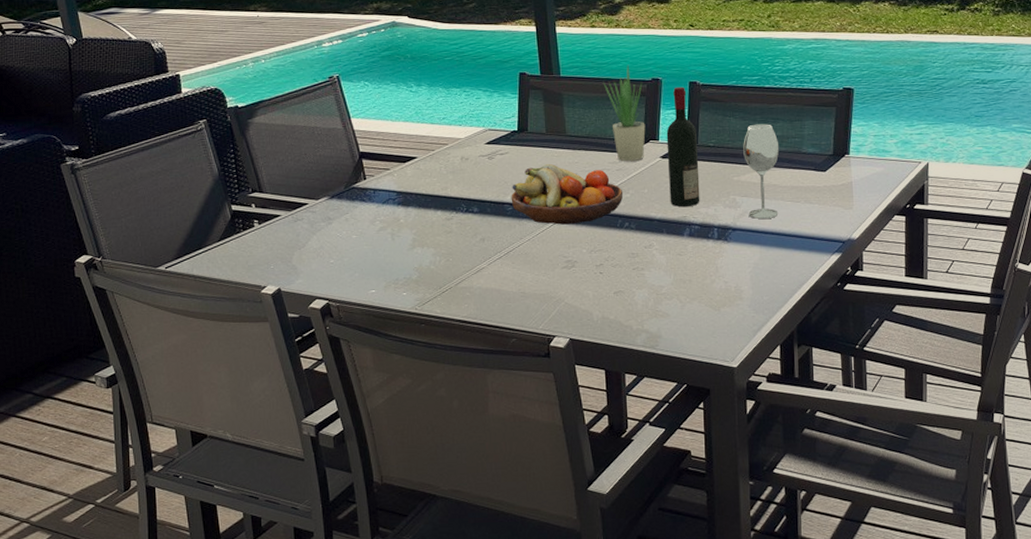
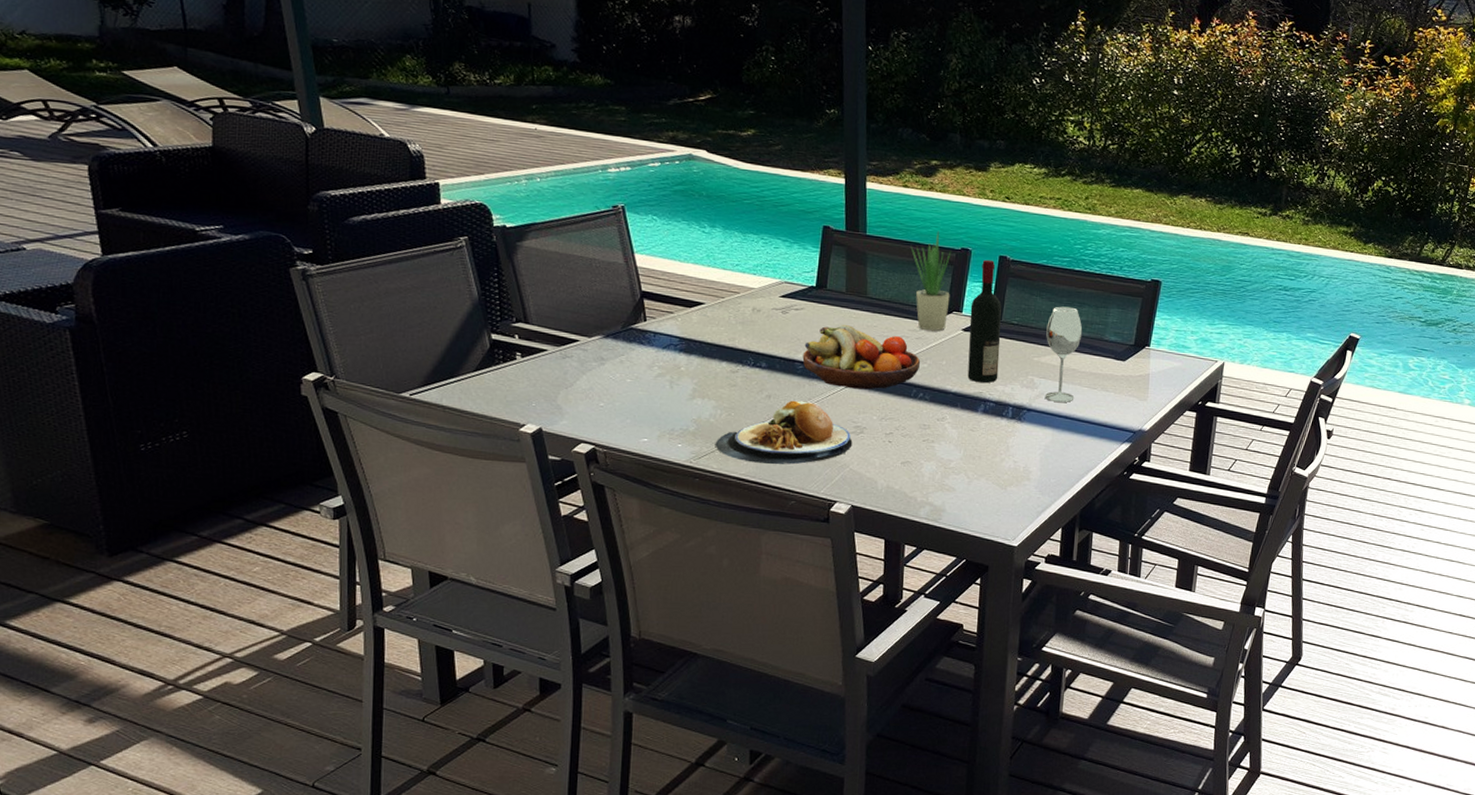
plate: none [438,241,565,305] -> present [716,400,853,465]

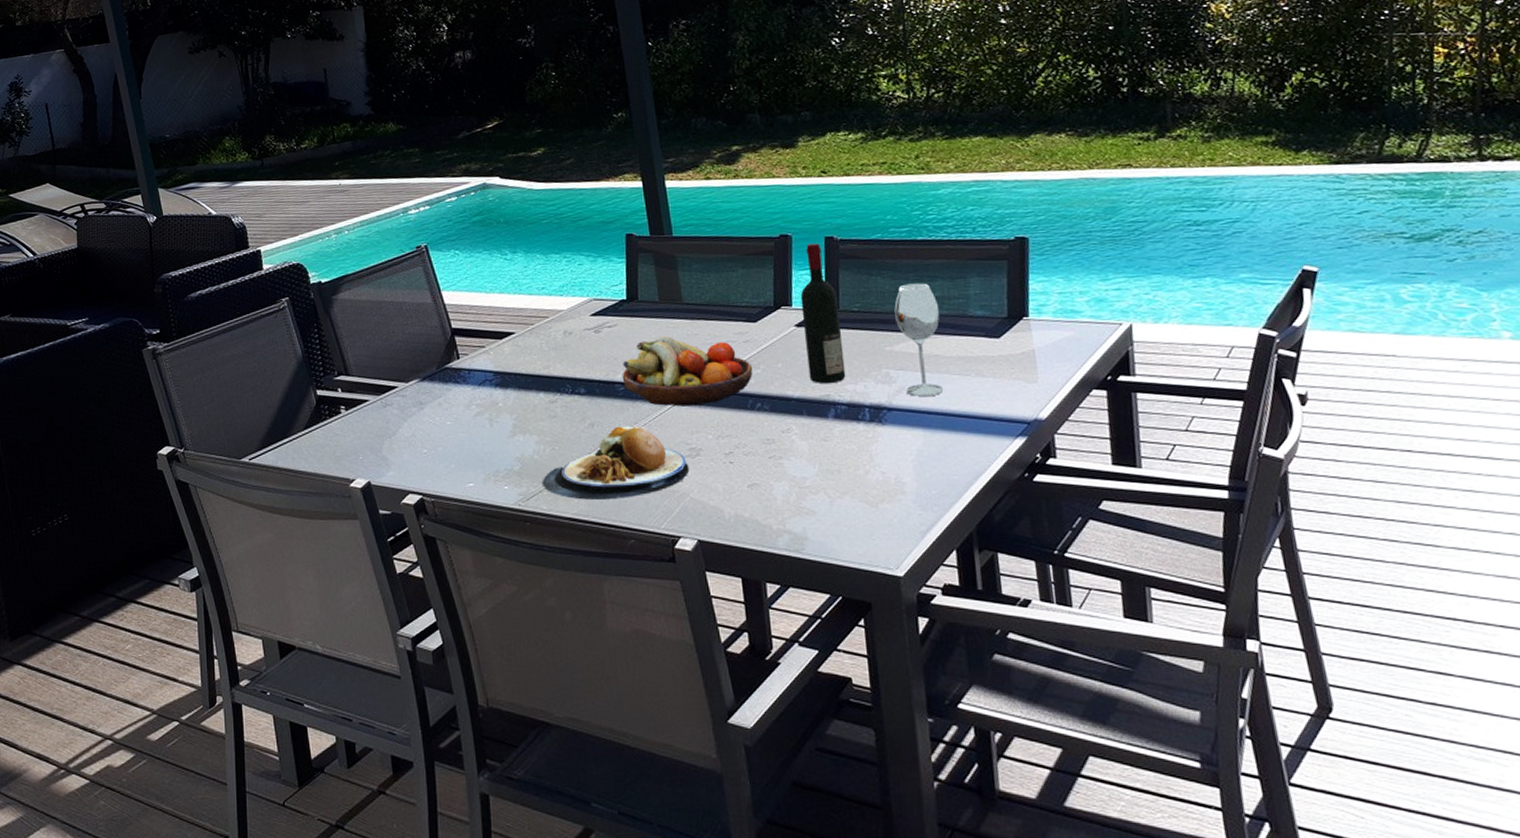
potted plant: present [910,231,952,331] -> none [722,221,776,332]

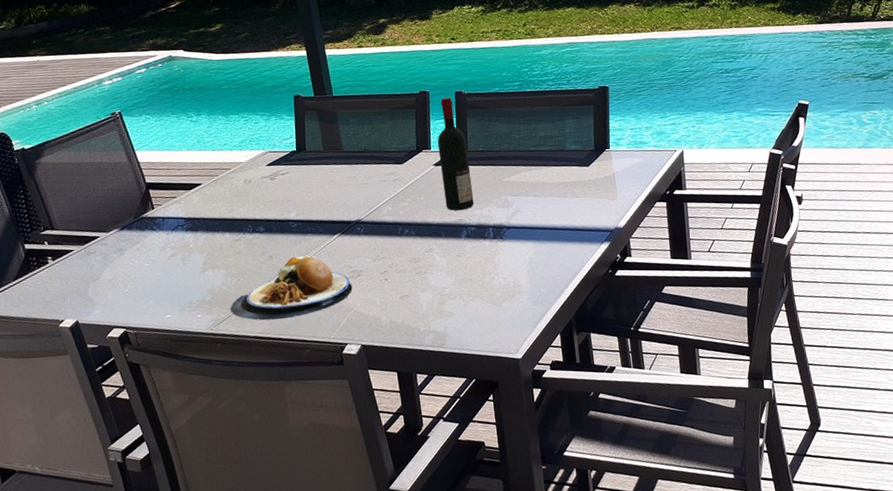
fruit bowl: present [622,337,753,407] -> none [294,180,401,237]
wineglass: present [894,283,944,396] -> none [510,126,549,216]

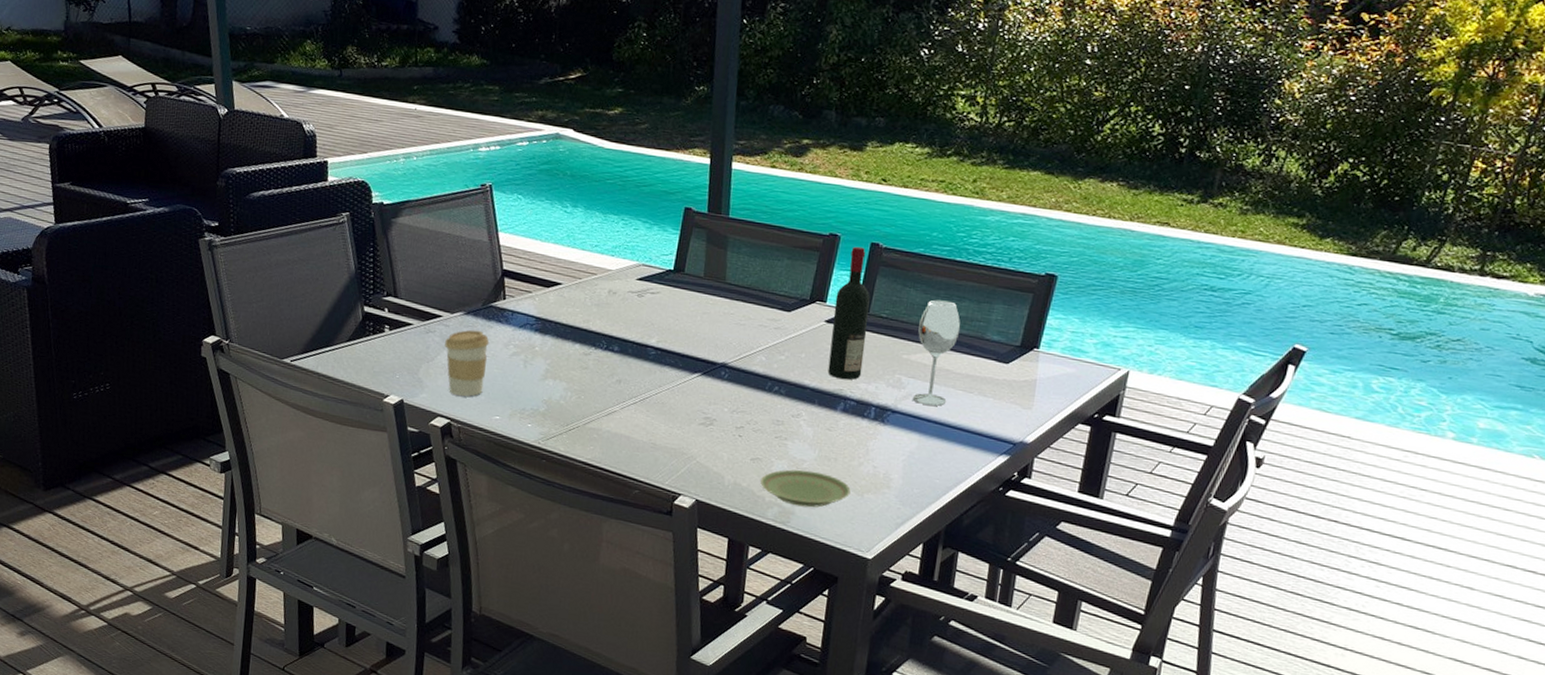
coffee cup: none [106,241,151,305] -> present [445,329,490,397]
plate: present [231,255,353,321] -> none [564,386,701,453]
plate: none [413,294,490,329] -> present [760,469,851,508]
wineglass: none [510,126,549,216] -> present [912,299,960,406]

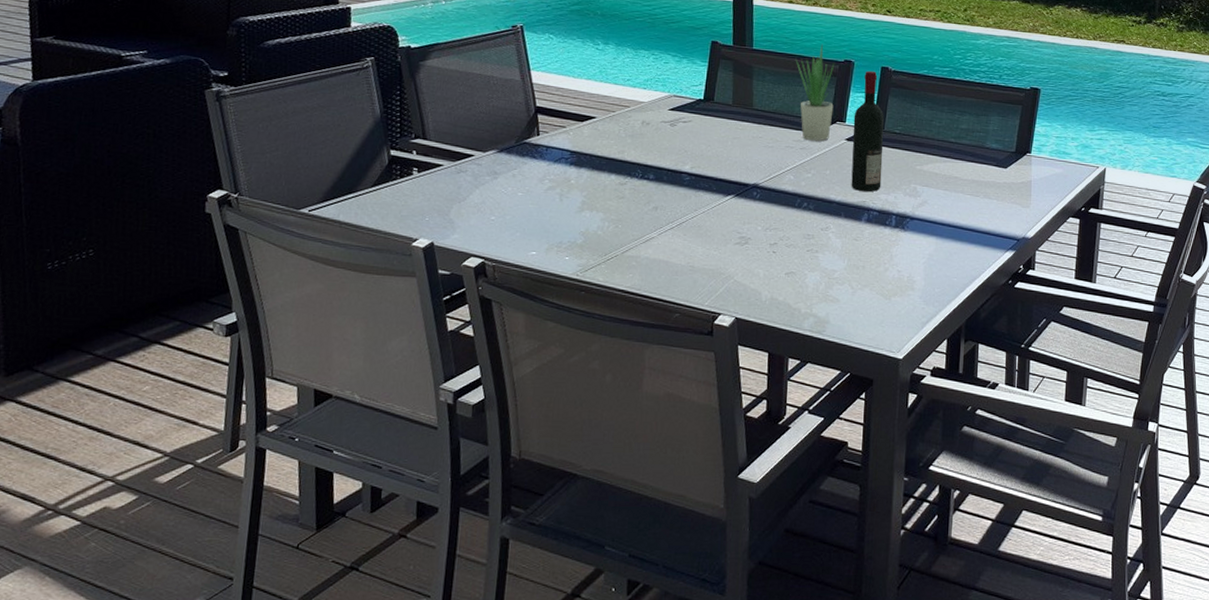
coffee cup: present [445,329,490,397] -> none [477,167,524,234]
plate: present [760,469,851,508] -> none [796,279,879,315]
potted plant: none [774,215,819,321] -> present [795,44,835,141]
wineglass: present [912,299,960,406] -> none [927,115,963,210]

